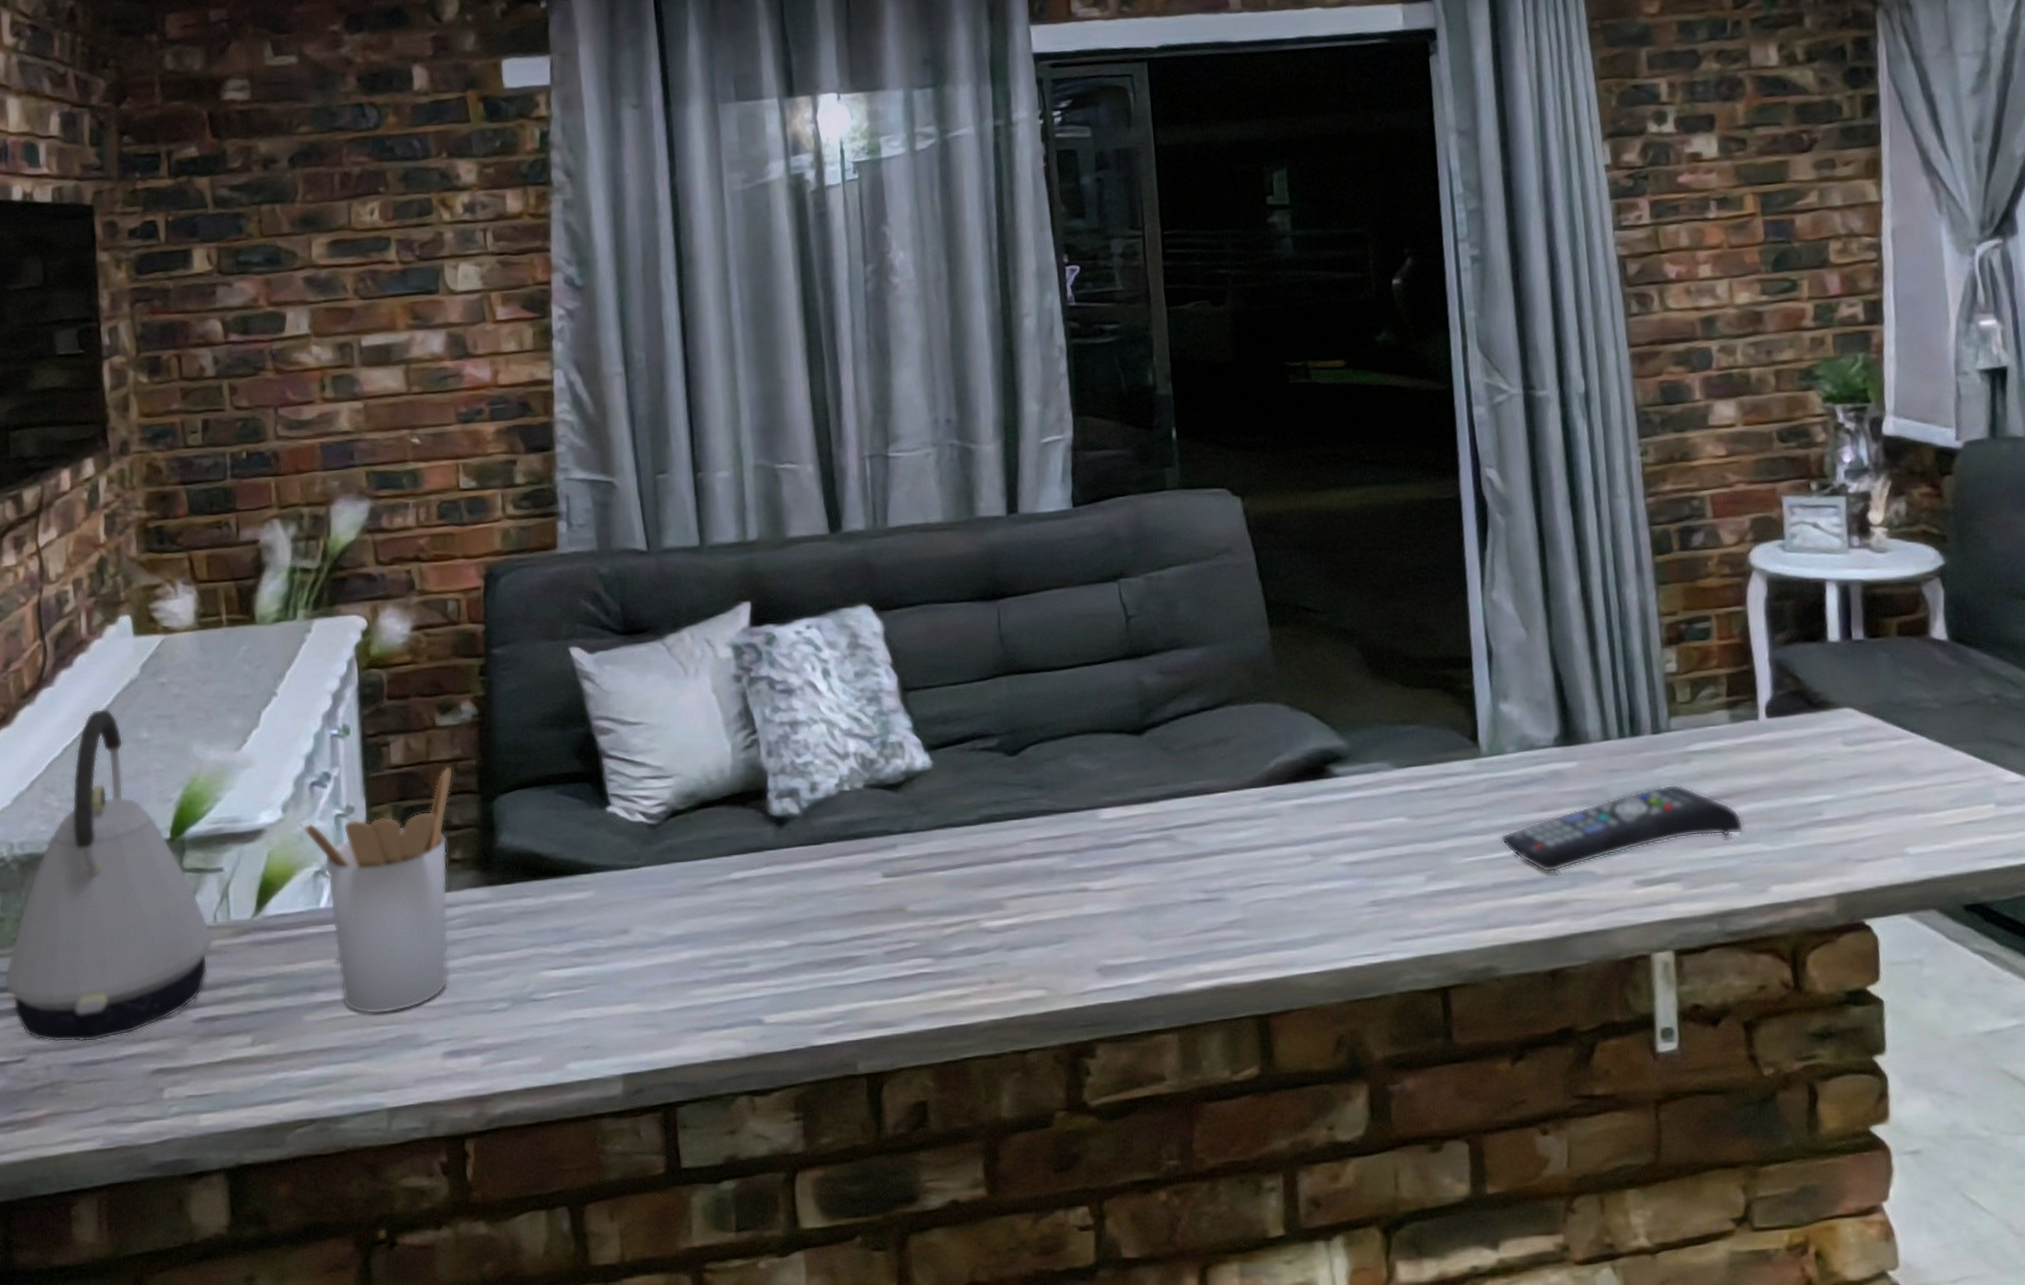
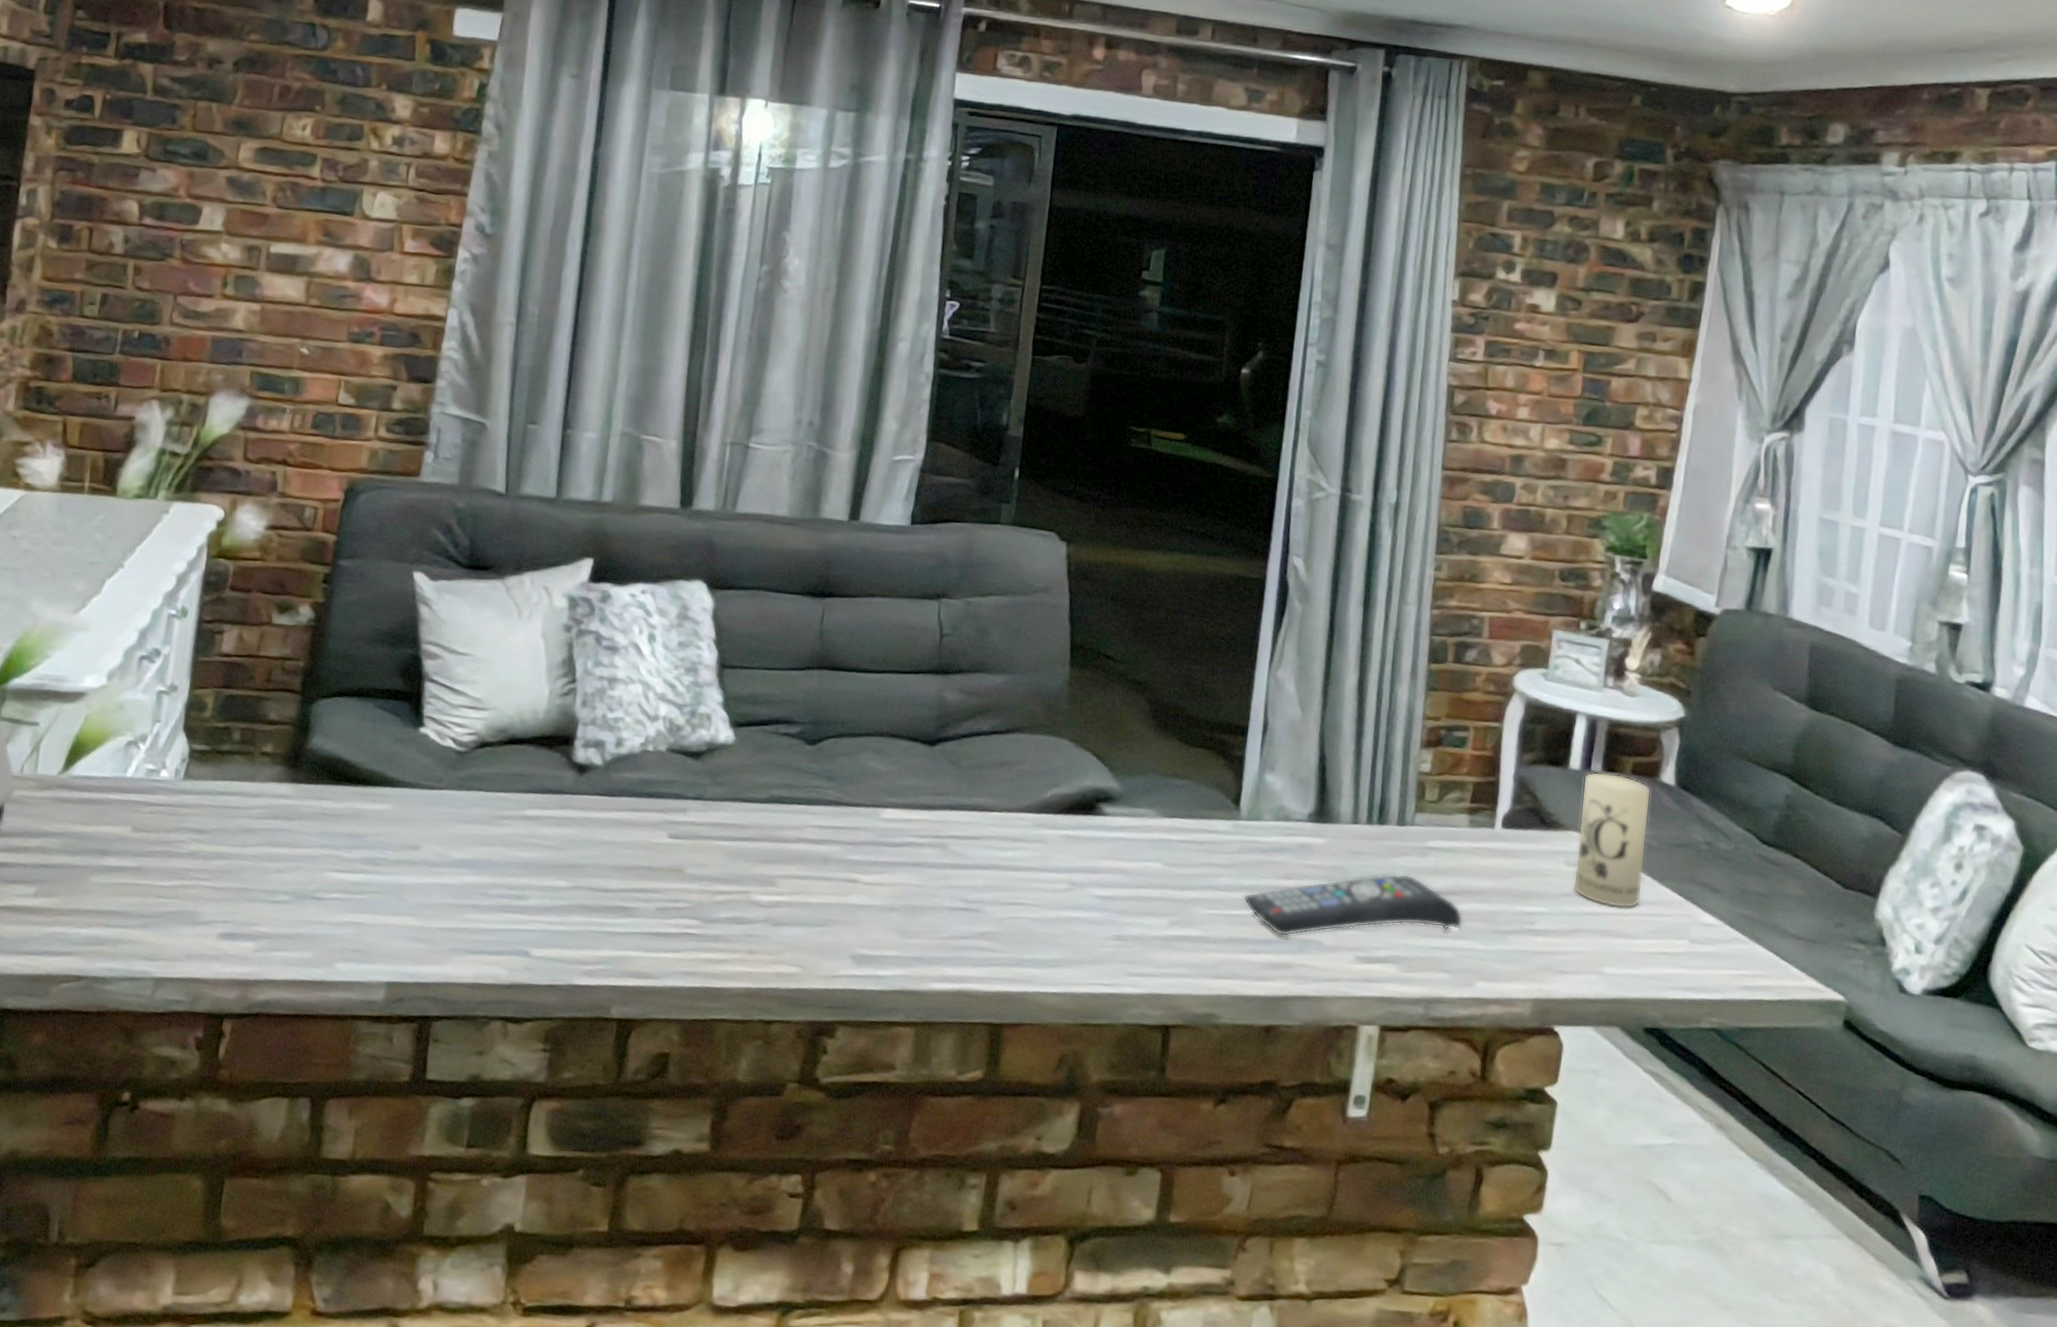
utensil holder: present [300,766,454,1015] -> none [122,663,280,888]
candle: none [1845,638,1934,783] -> present [1573,771,1652,909]

